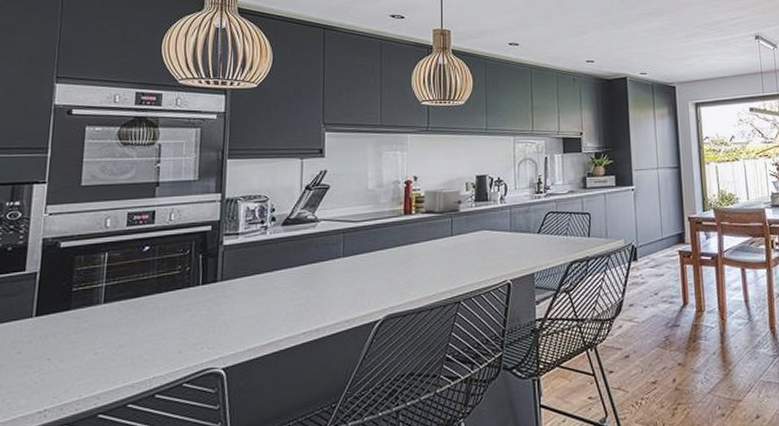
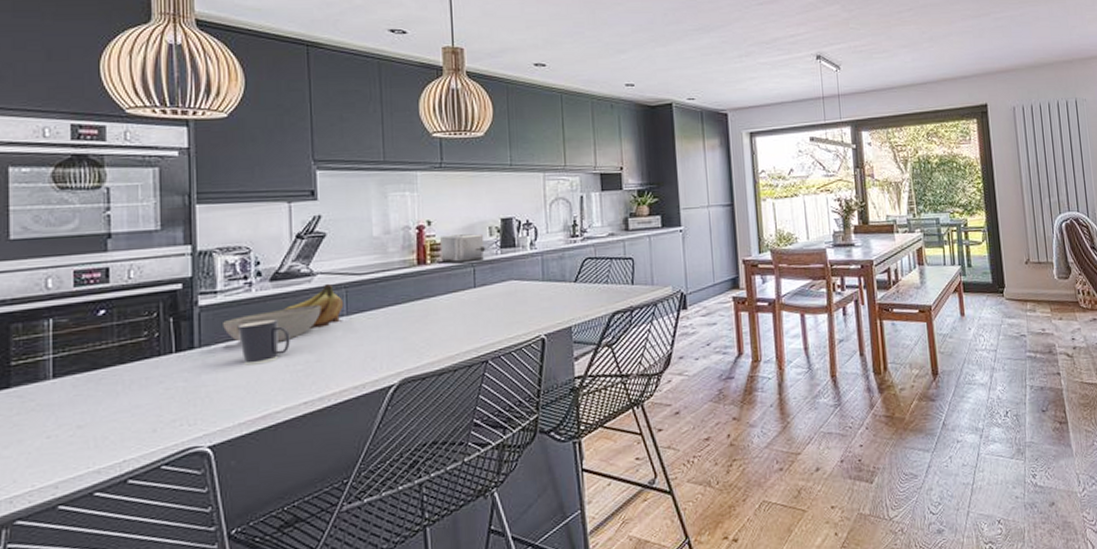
bowl: none [242,247,322,280] -> present [223,304,321,344]
mug: none [252,258,295,298] -> present [237,319,290,366]
fruit: none [292,229,342,269] -> present [284,283,344,330]

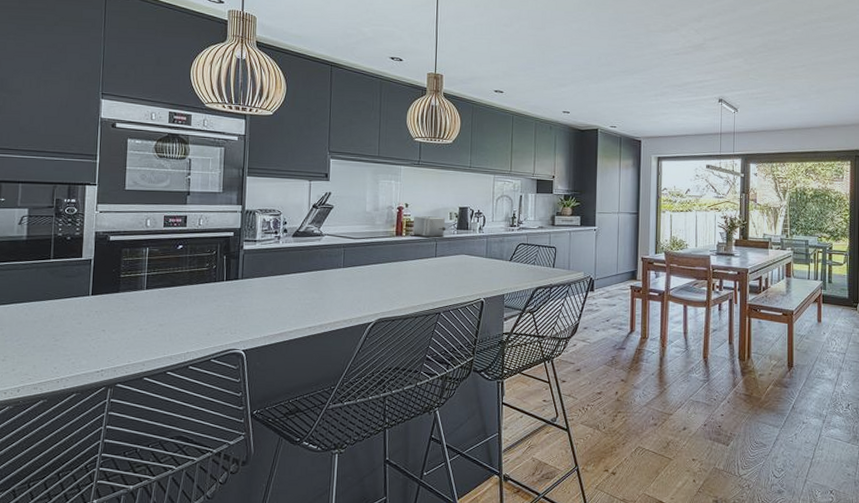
bowl: present [223,304,321,344] -> none [259,257,326,283]
mug: present [237,319,290,366] -> none [268,264,303,296]
fruit: present [284,283,344,330] -> none [301,243,342,275]

